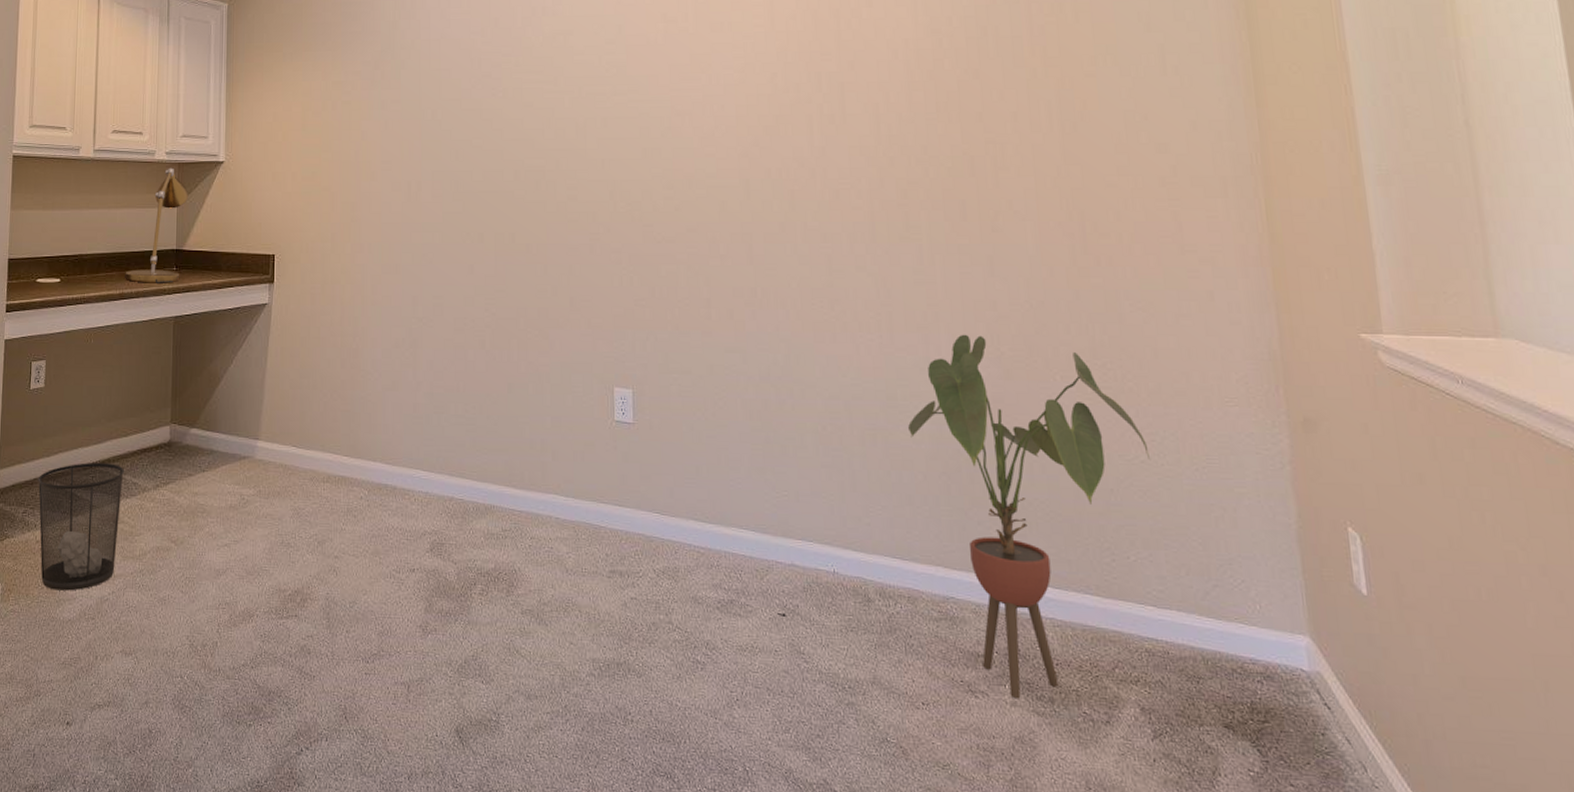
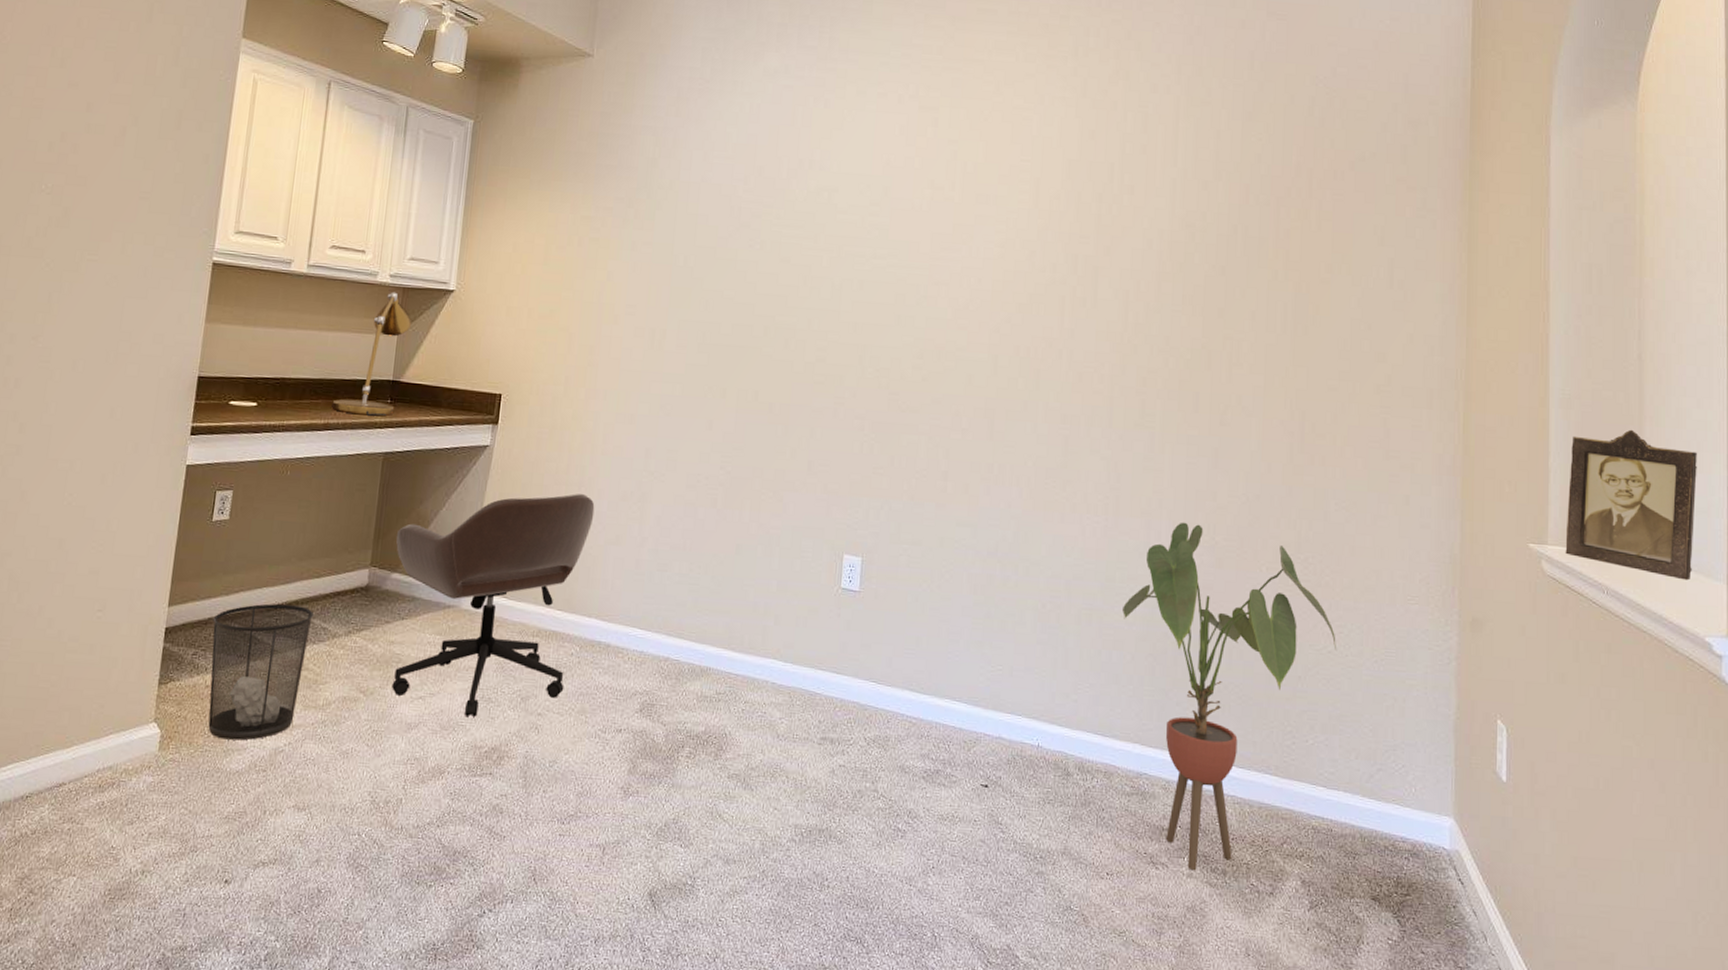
office chair: none [191,344,370,561] -> present [392,494,595,717]
photo frame: none [1397,202,1564,364] -> present [1565,429,1697,581]

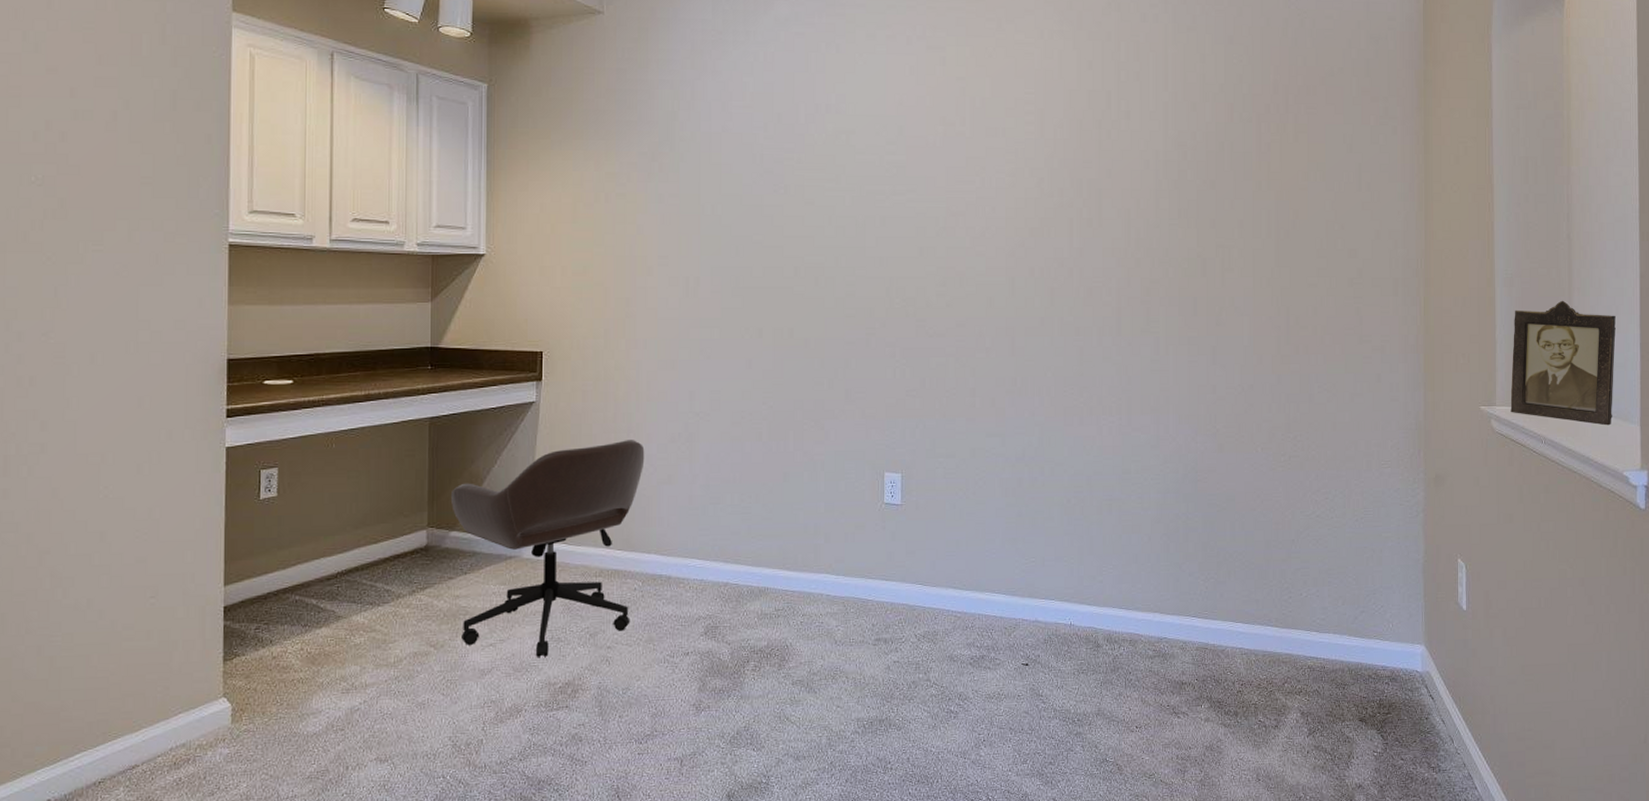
waste bin: present [208,603,315,741] -> none [272,572,376,705]
desk lamp: present [331,291,412,417] -> none [371,260,445,383]
house plant: present [1123,522,1337,871] -> none [1139,414,1324,716]

